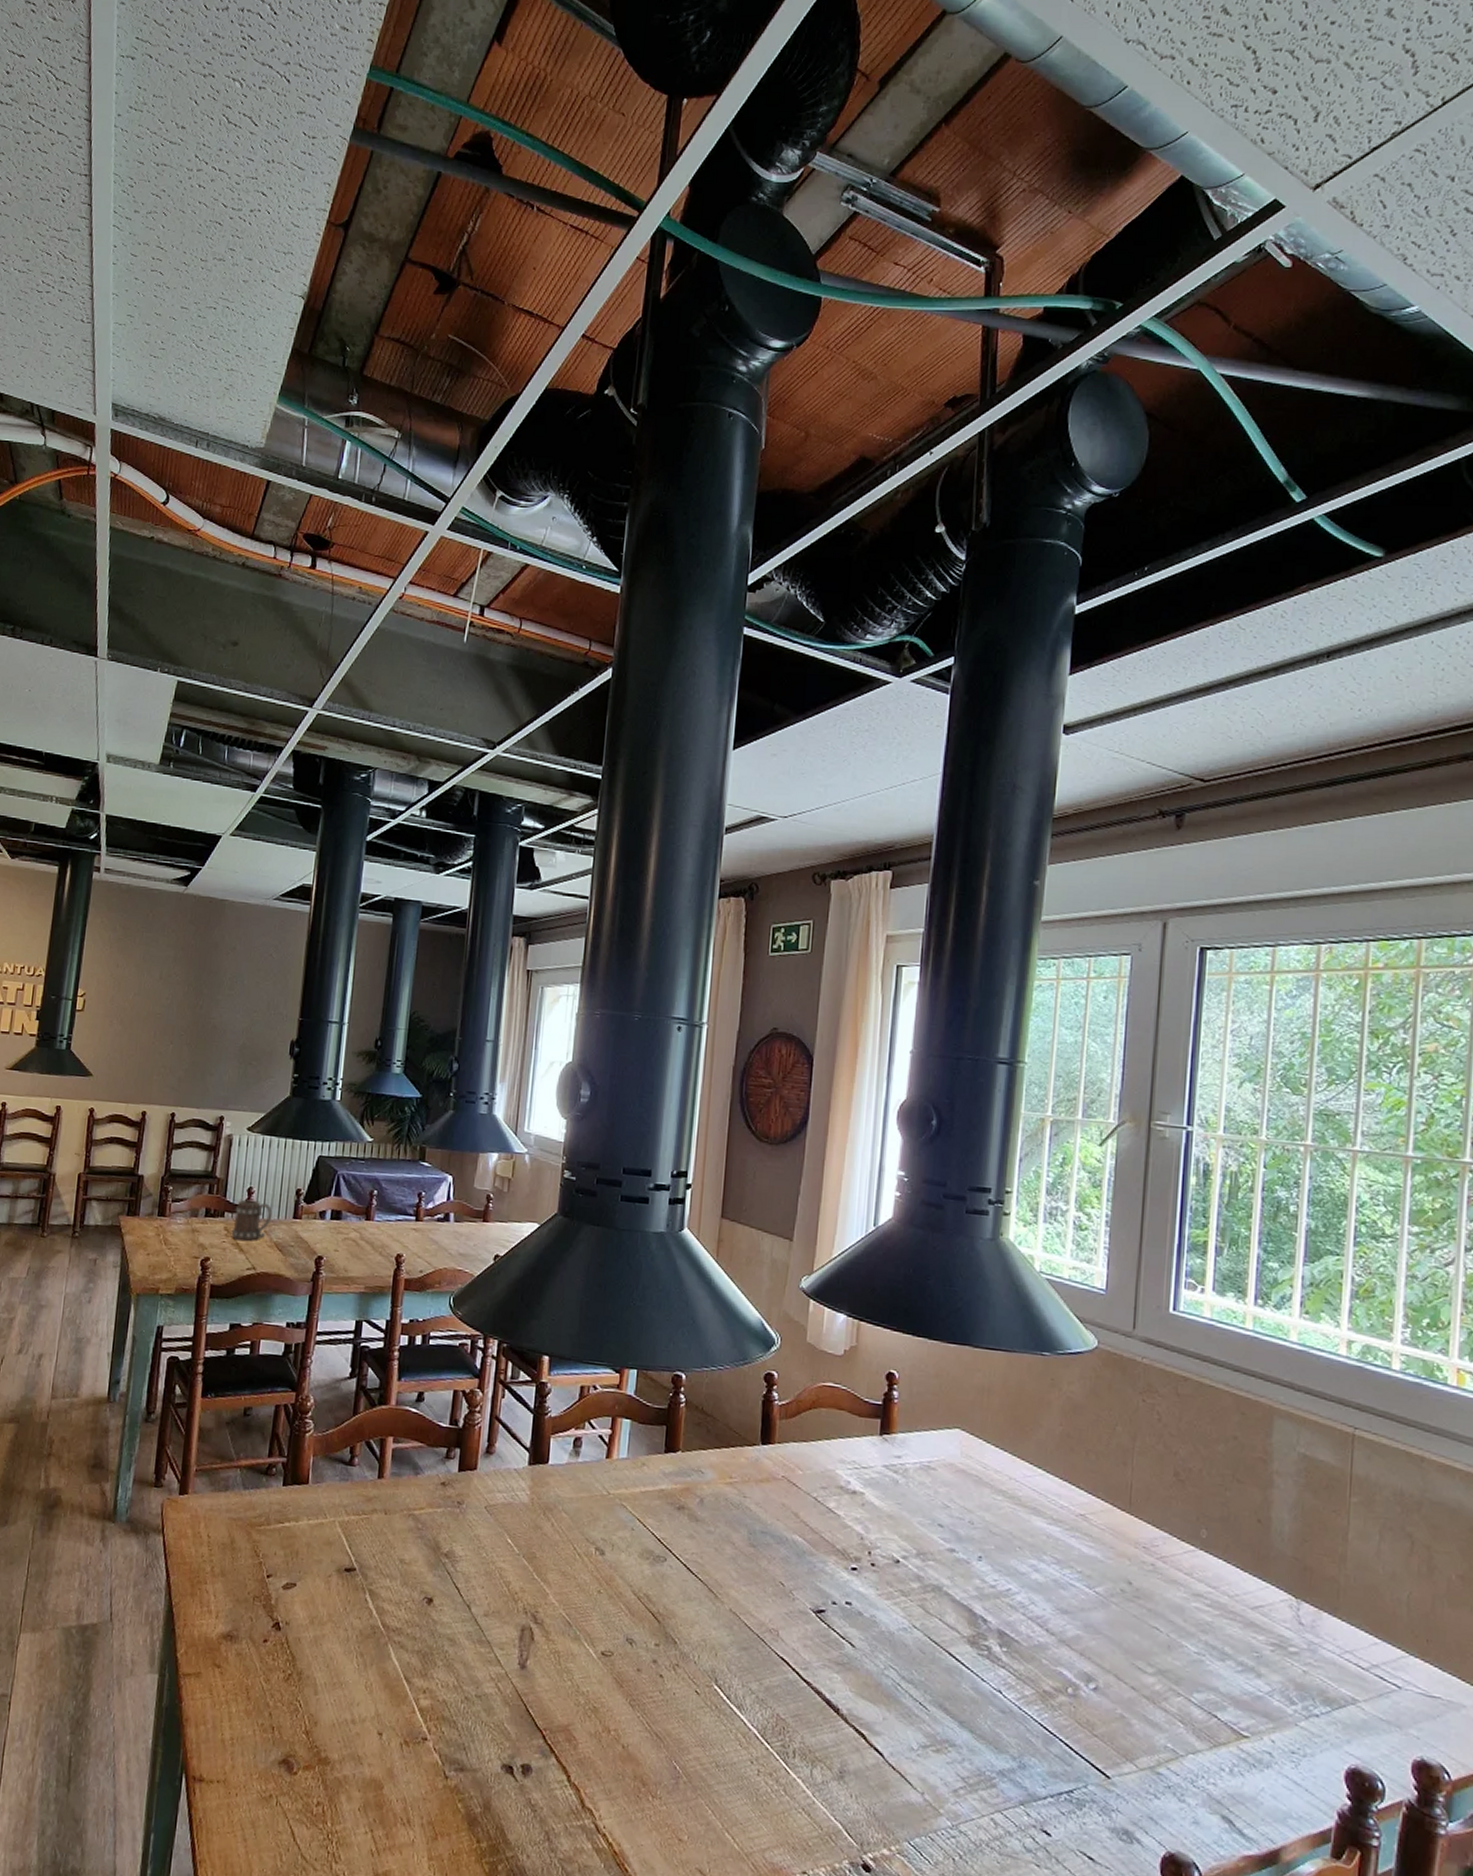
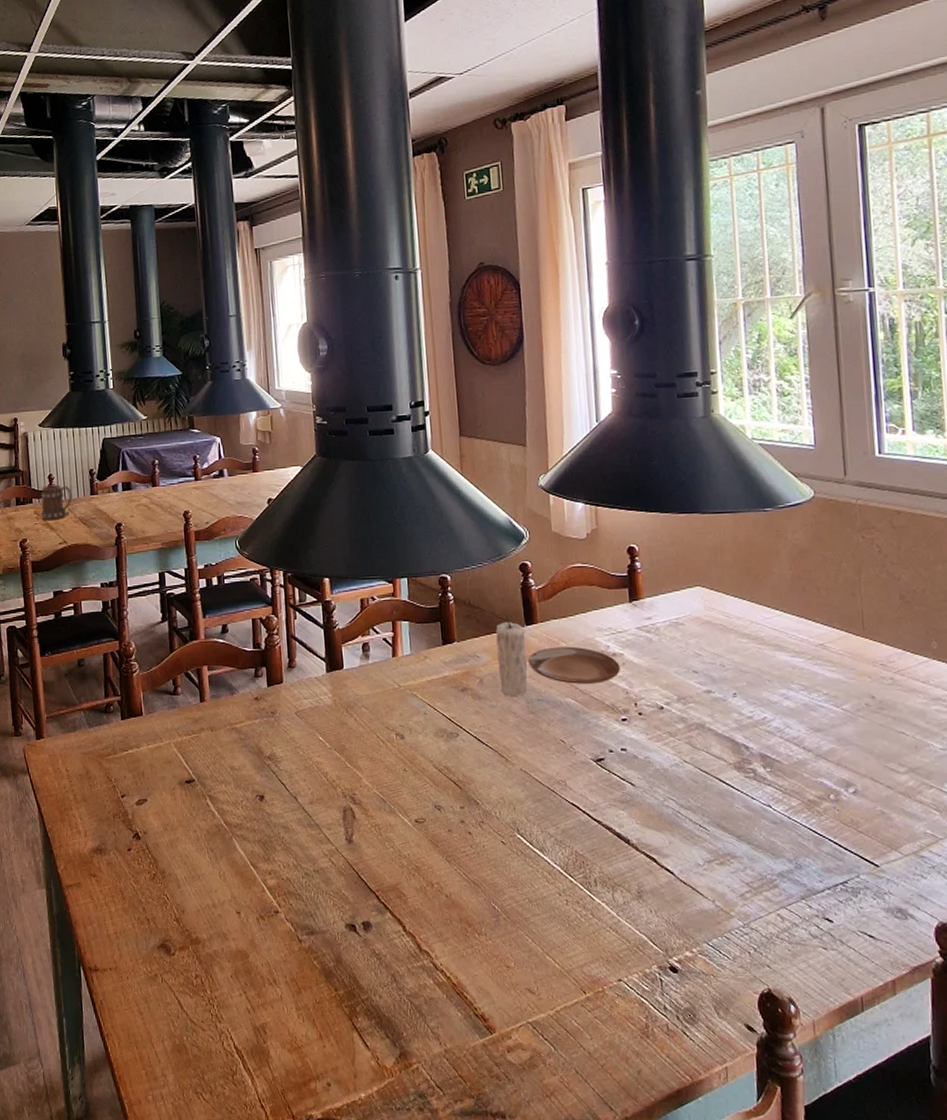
candle: none [722,1427,760,1525] -> present [495,613,528,696]
plate: none [758,1473,859,1523] -> present [529,646,620,684]

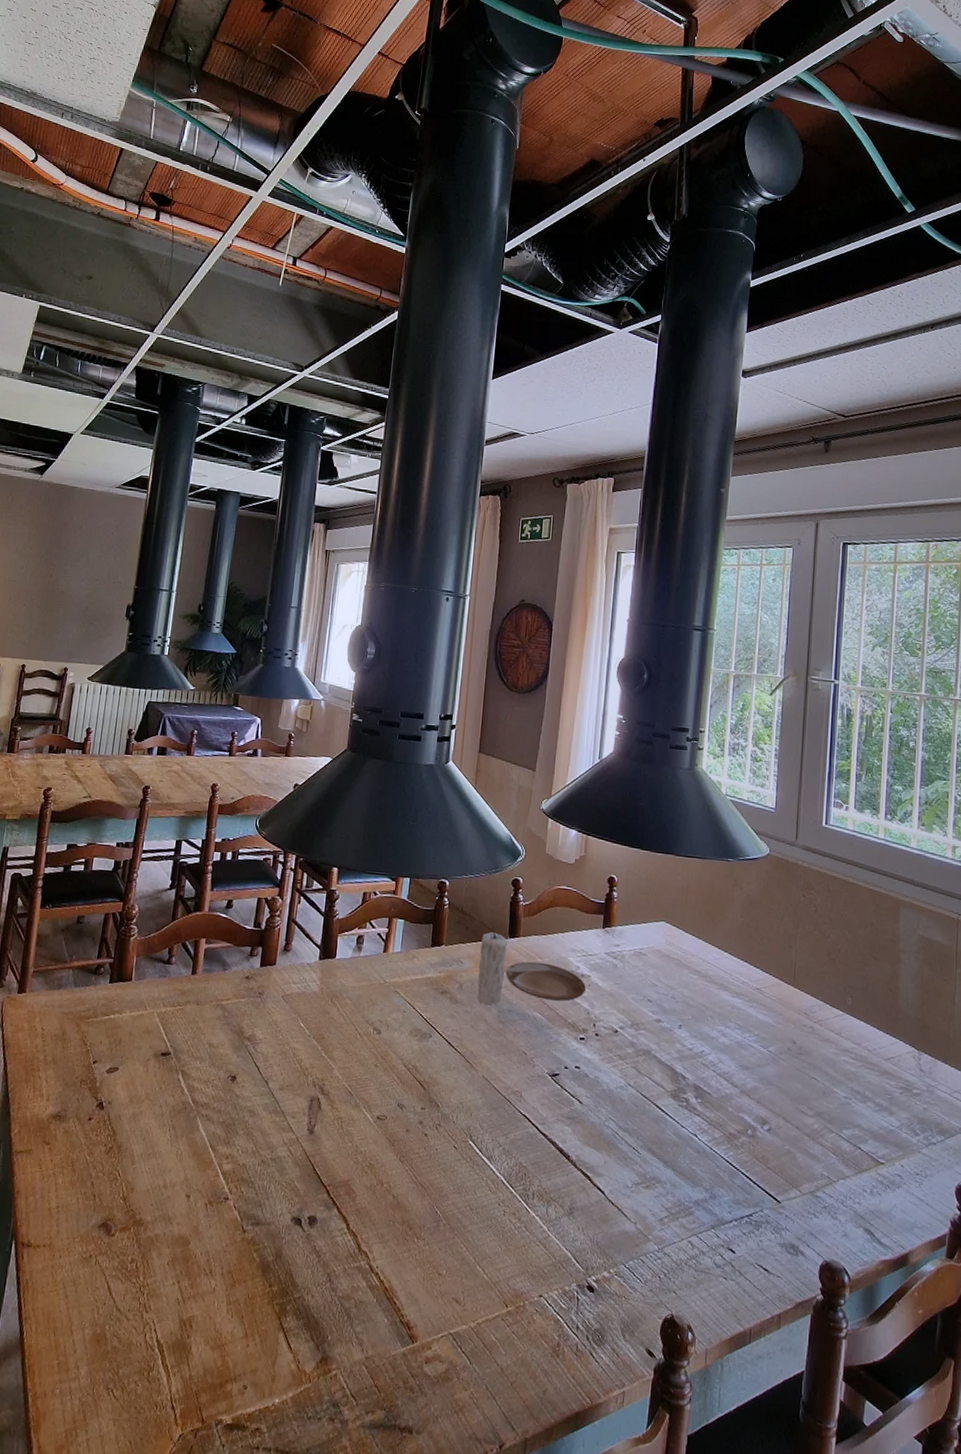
beer mug: present [40,485,73,521] -> none [71,738,108,774]

